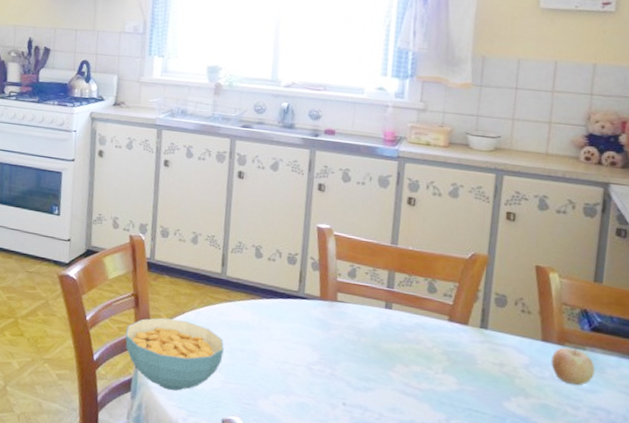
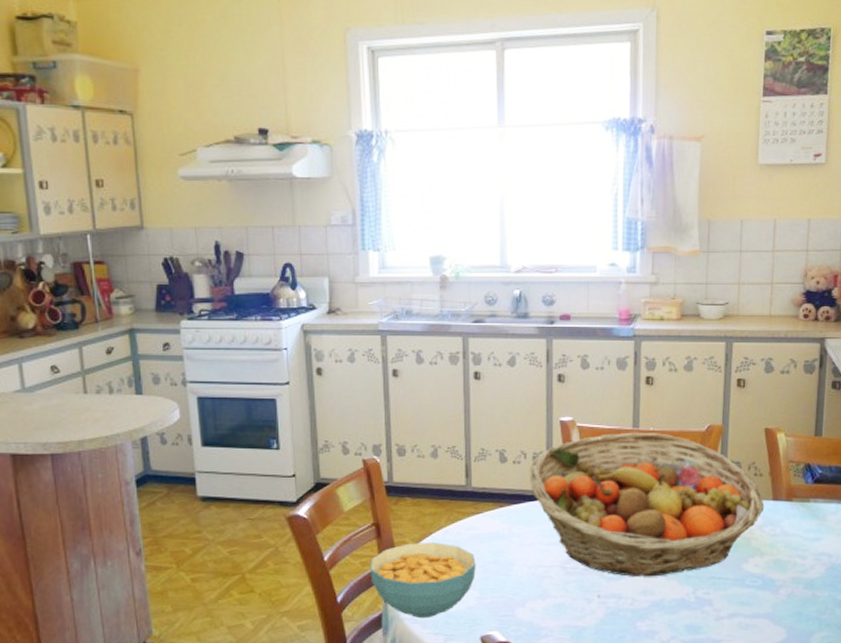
fruit basket: none [282,246,532,398] -> present [529,432,765,577]
fruit: present [551,345,595,386] -> none [781,499,818,537]

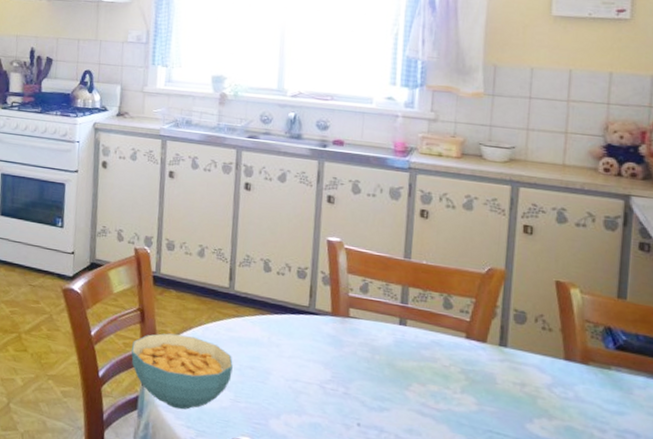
fruit basket: present [529,432,765,577] -> none [292,259,554,419]

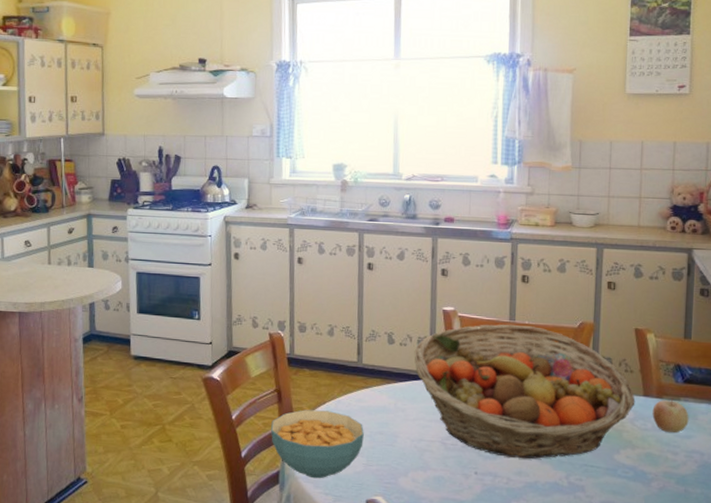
fruit basket: none [292,259,554,419] -> present [414,324,635,459]
fruit: none [575,364,622,408] -> present [652,397,689,434]

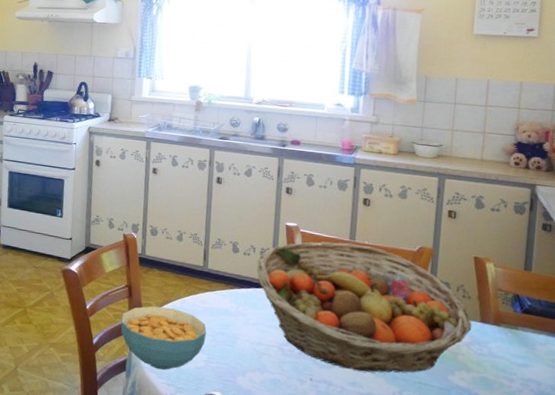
fruit: present [652,397,689,434] -> none [488,325,527,361]

